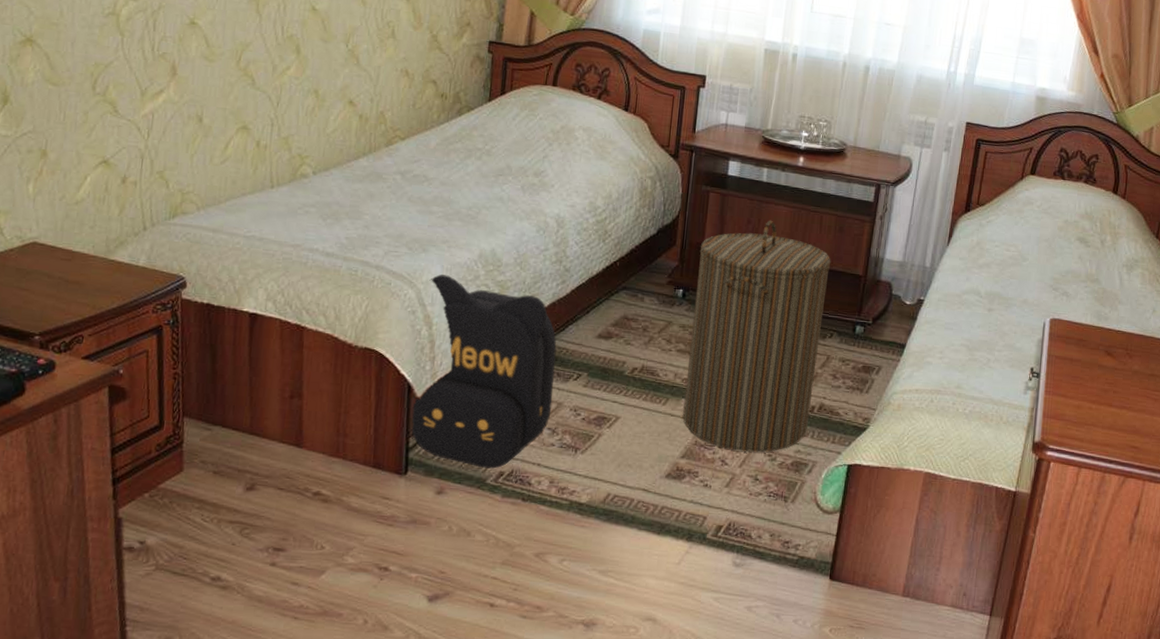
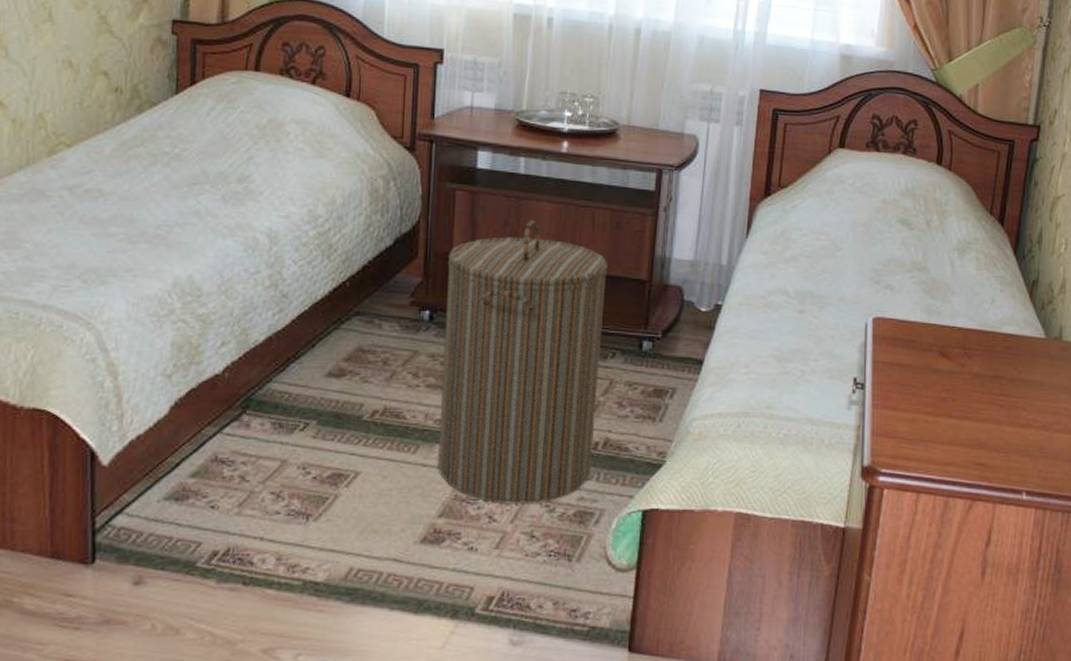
backpack: present [411,274,557,469] -> none [97,311,277,548]

